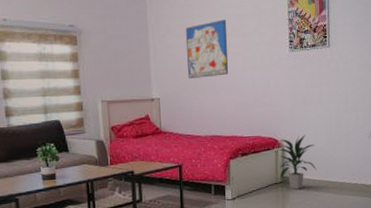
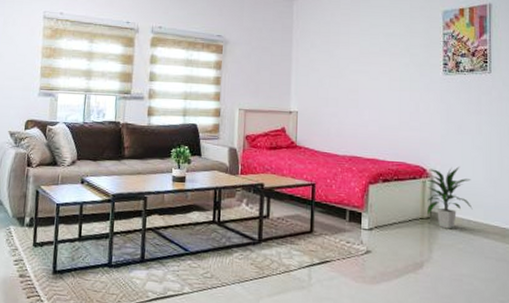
wall art: present [186,19,229,78] -> none [330,38,375,95]

